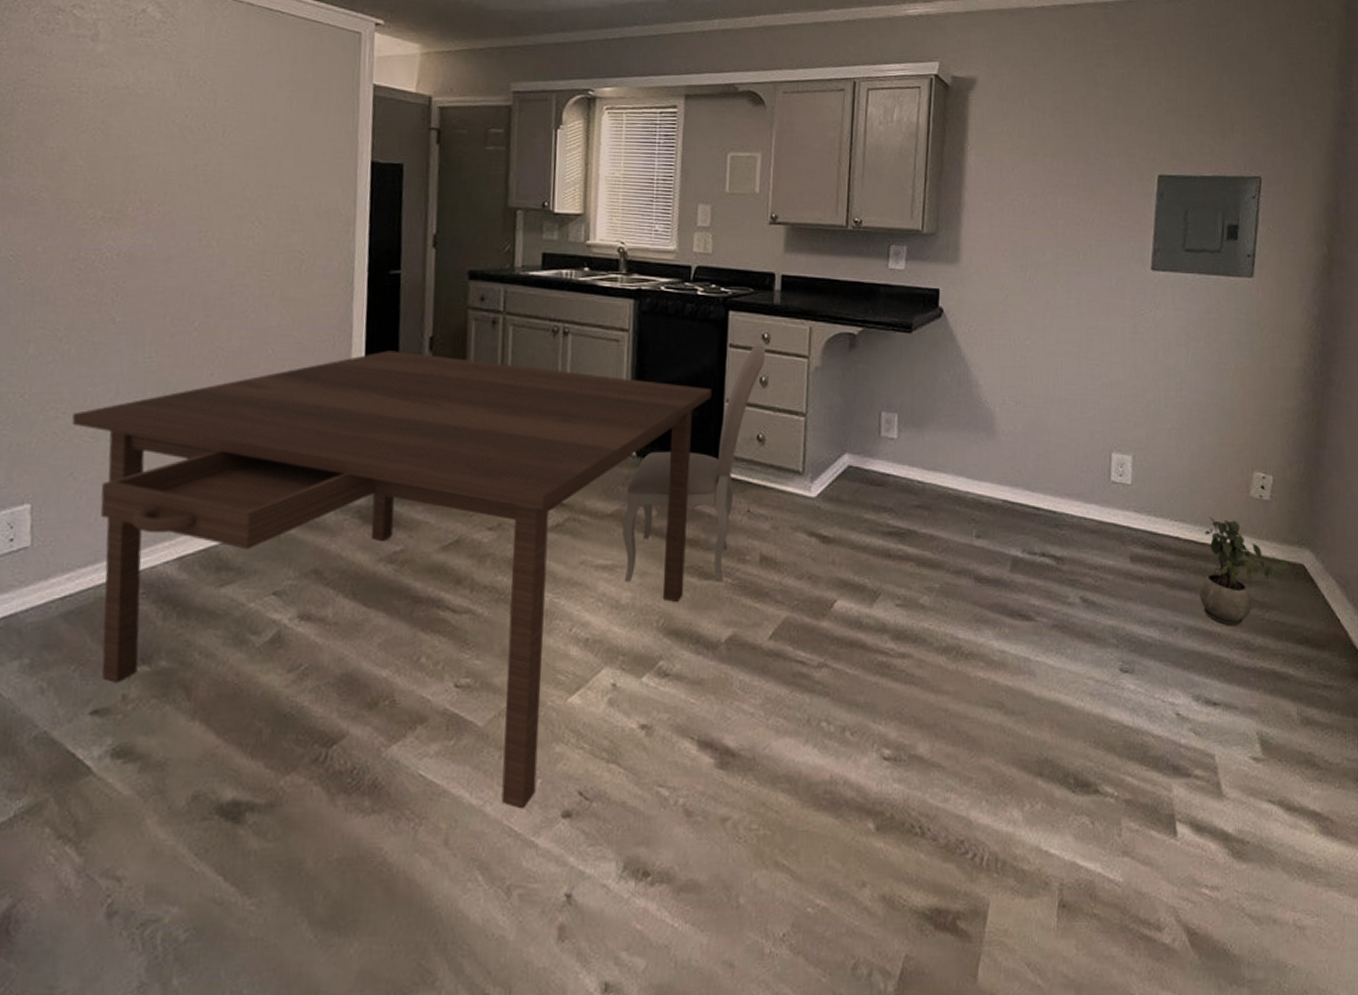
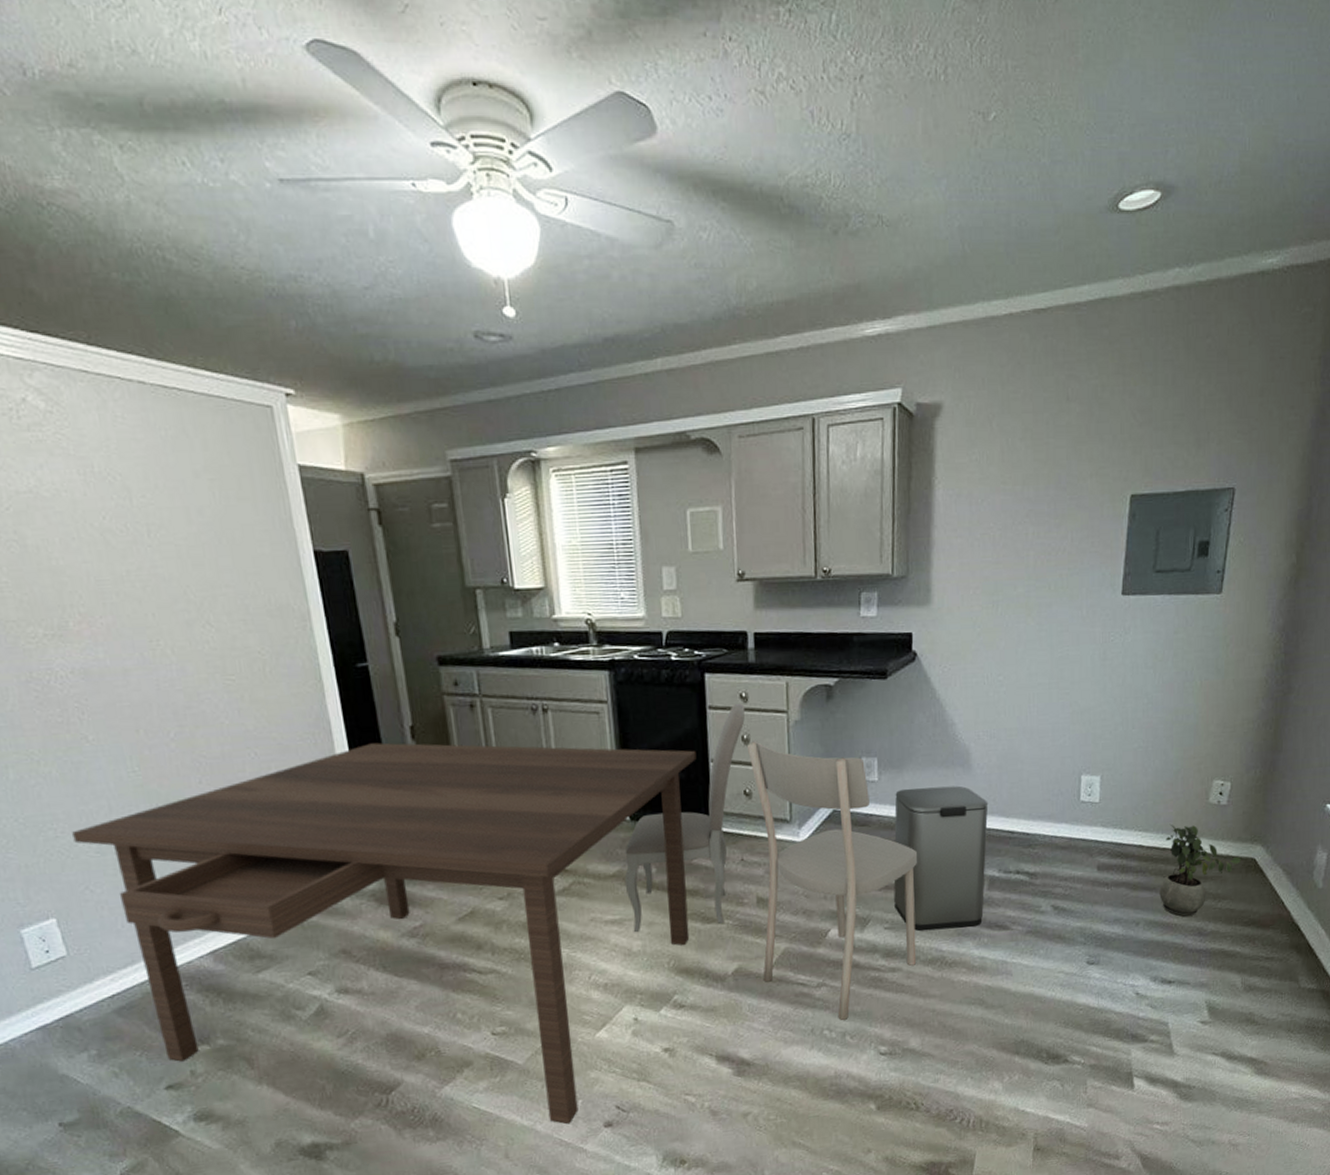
dining chair: none [759,383,936,711] -> present [746,739,918,1020]
pedal bin: none [908,449,1013,613] -> present [893,785,989,931]

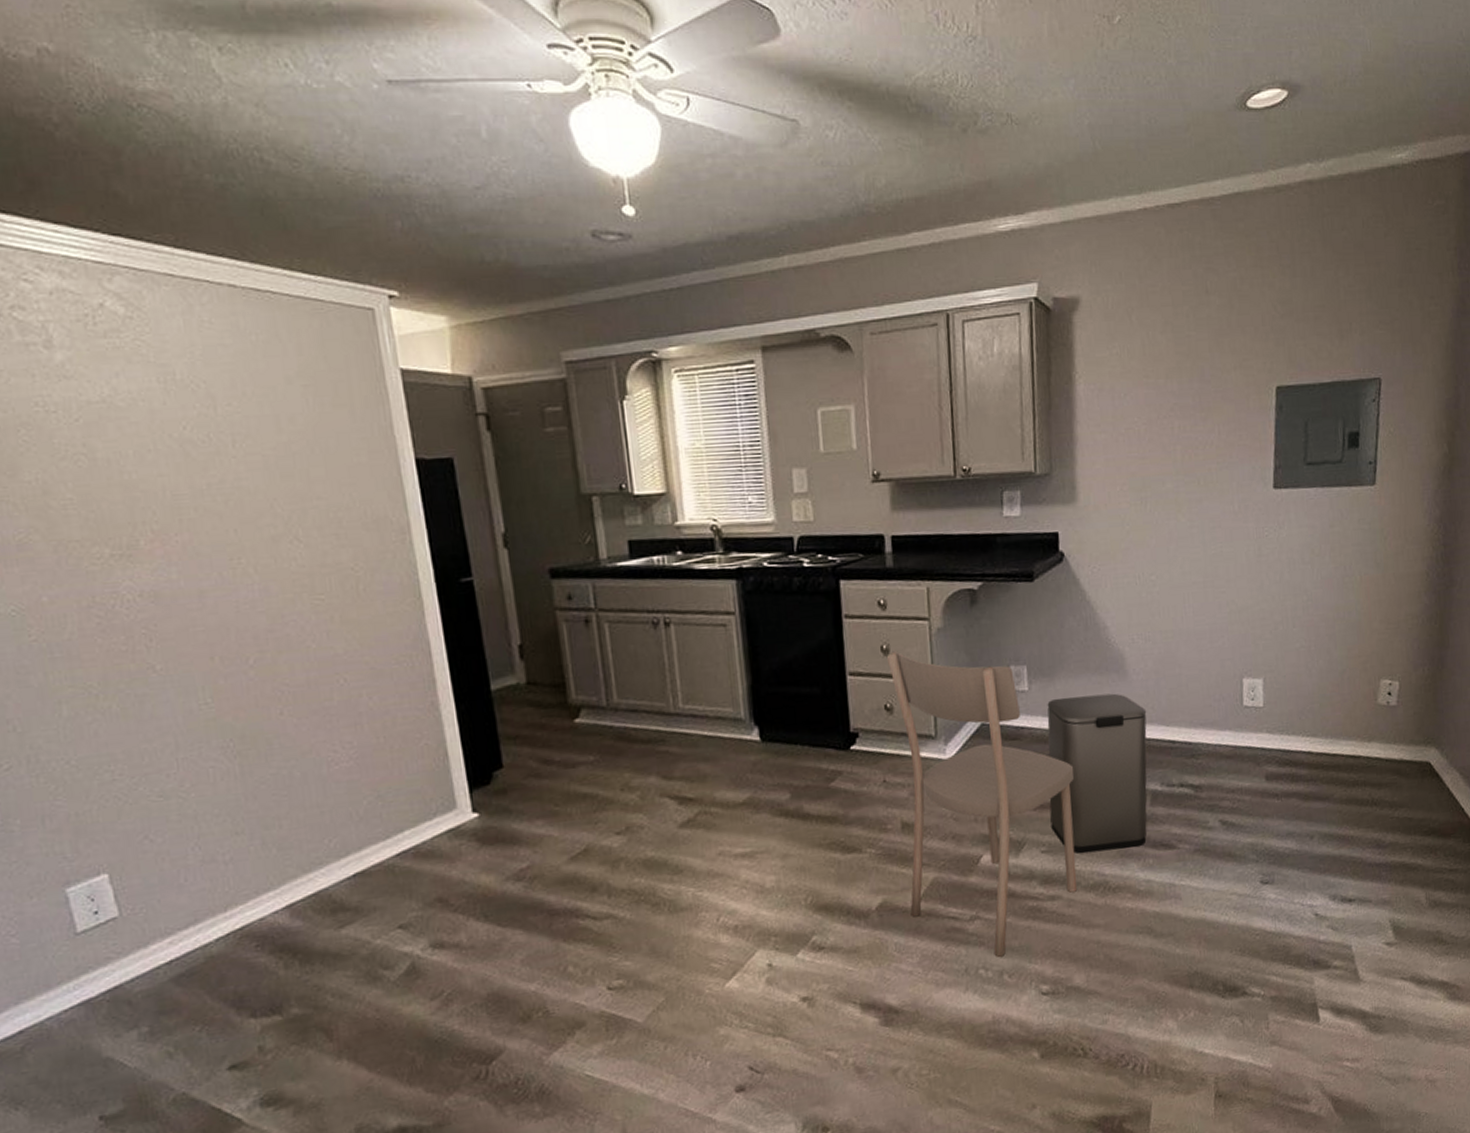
dining table: present [72,742,697,1125] -> none [132,663,833,1091]
dining chair: present [624,703,746,933] -> none [755,611,884,867]
potted plant: present [1159,824,1241,917] -> none [1332,727,1415,828]

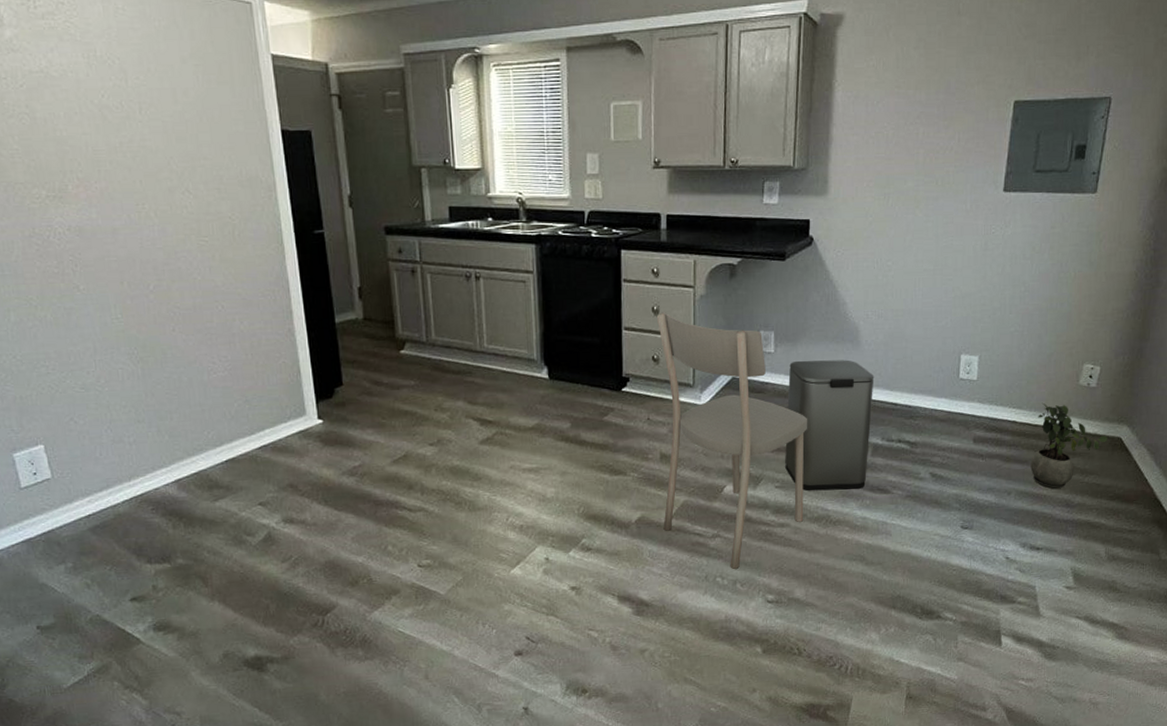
potted plant: none [1332,727,1415,828] -> present [1030,402,1108,489]

